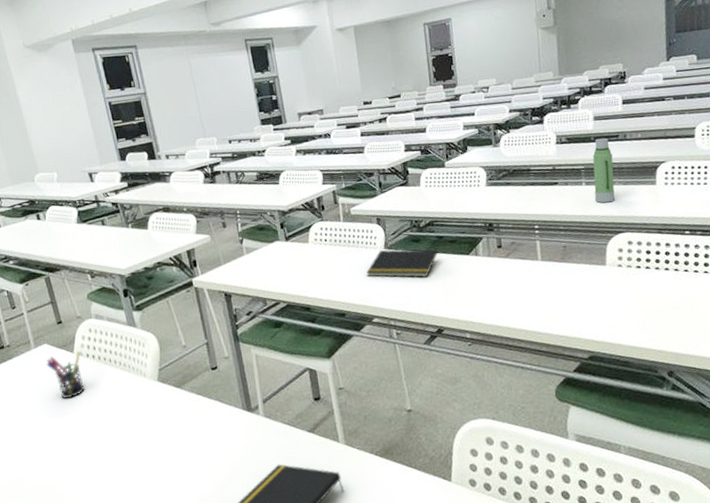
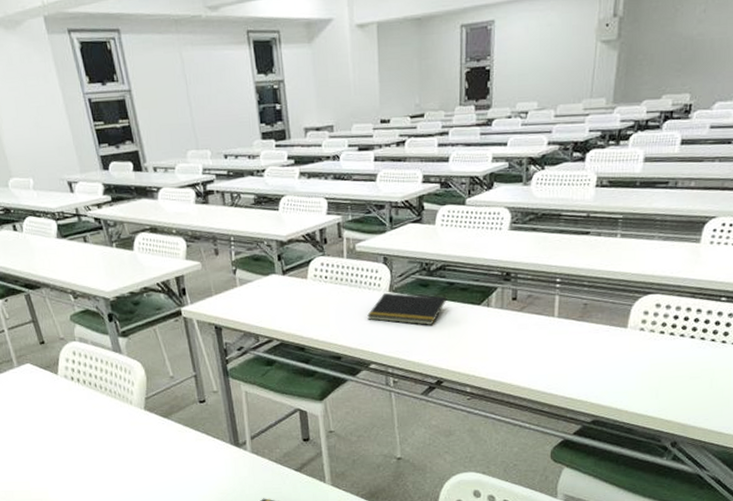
pen holder: present [46,351,85,399] -> none [30,373,71,420]
water bottle: present [592,137,616,203] -> none [628,183,657,259]

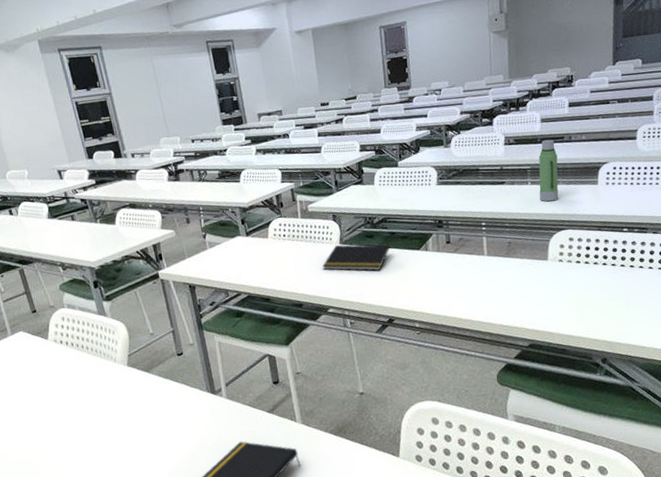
water bottle: none [628,183,657,259] -> present [538,139,559,202]

